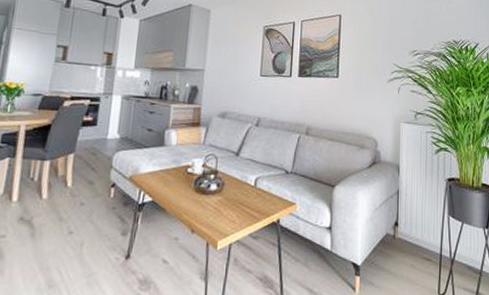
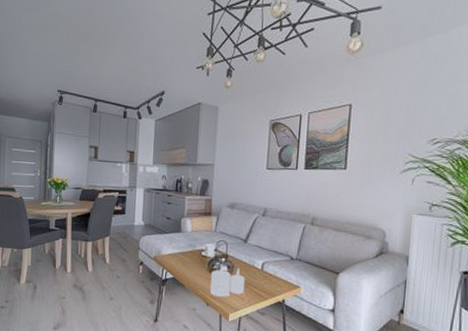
candle: none [196,181,237,221] -> present [210,263,245,297]

